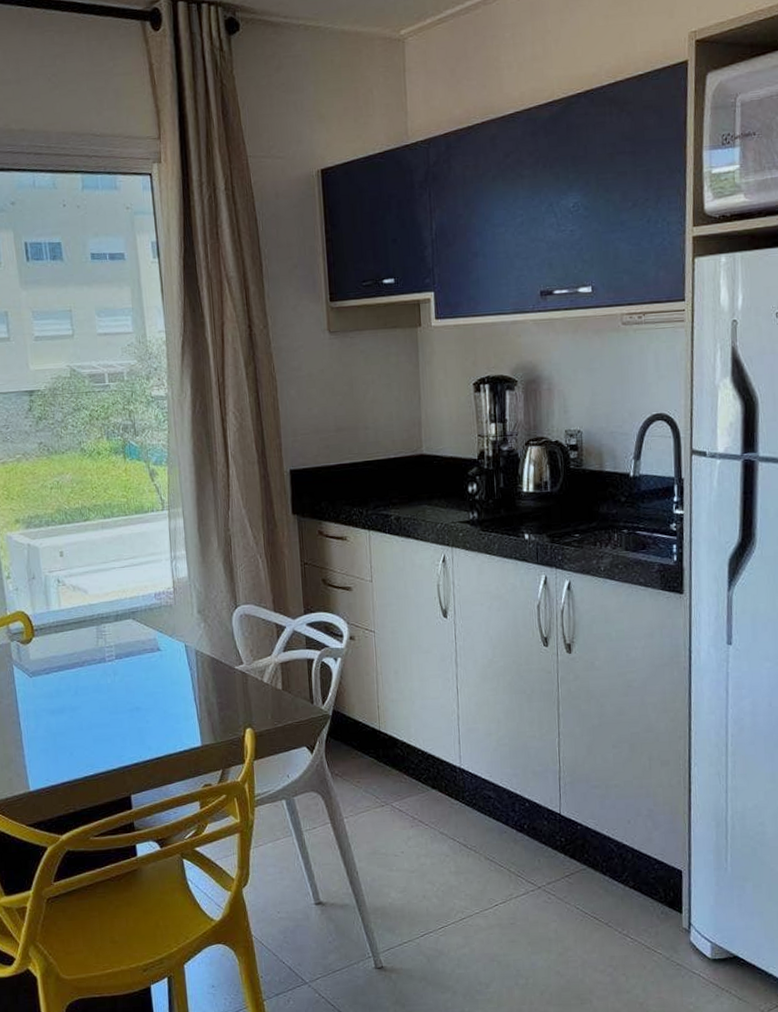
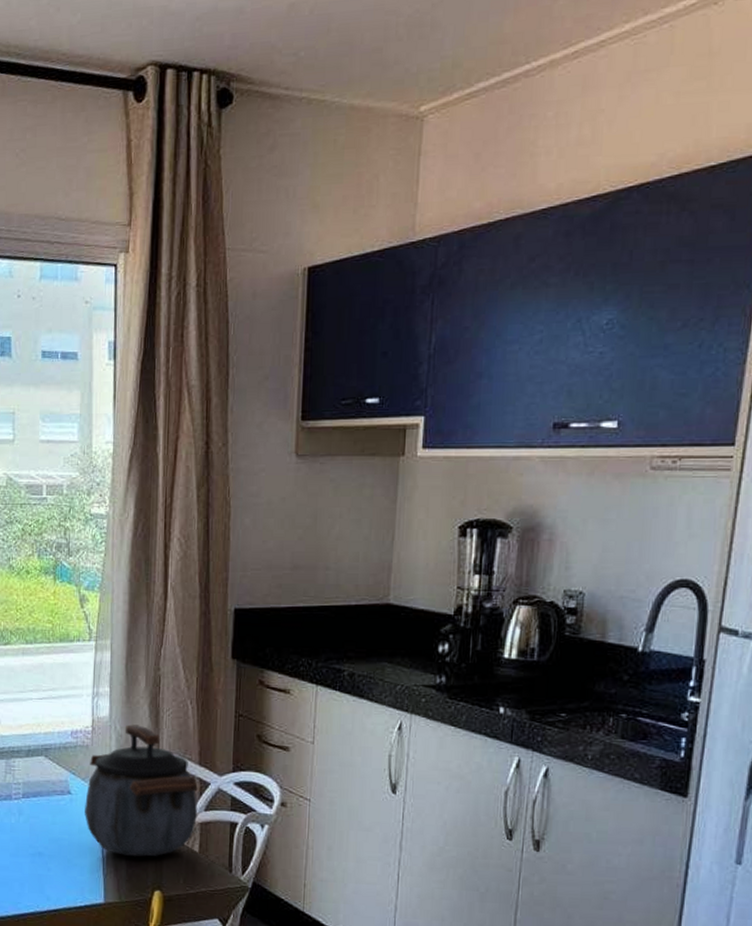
kettle: none [174,581,278,701] -> present [85,724,198,857]

